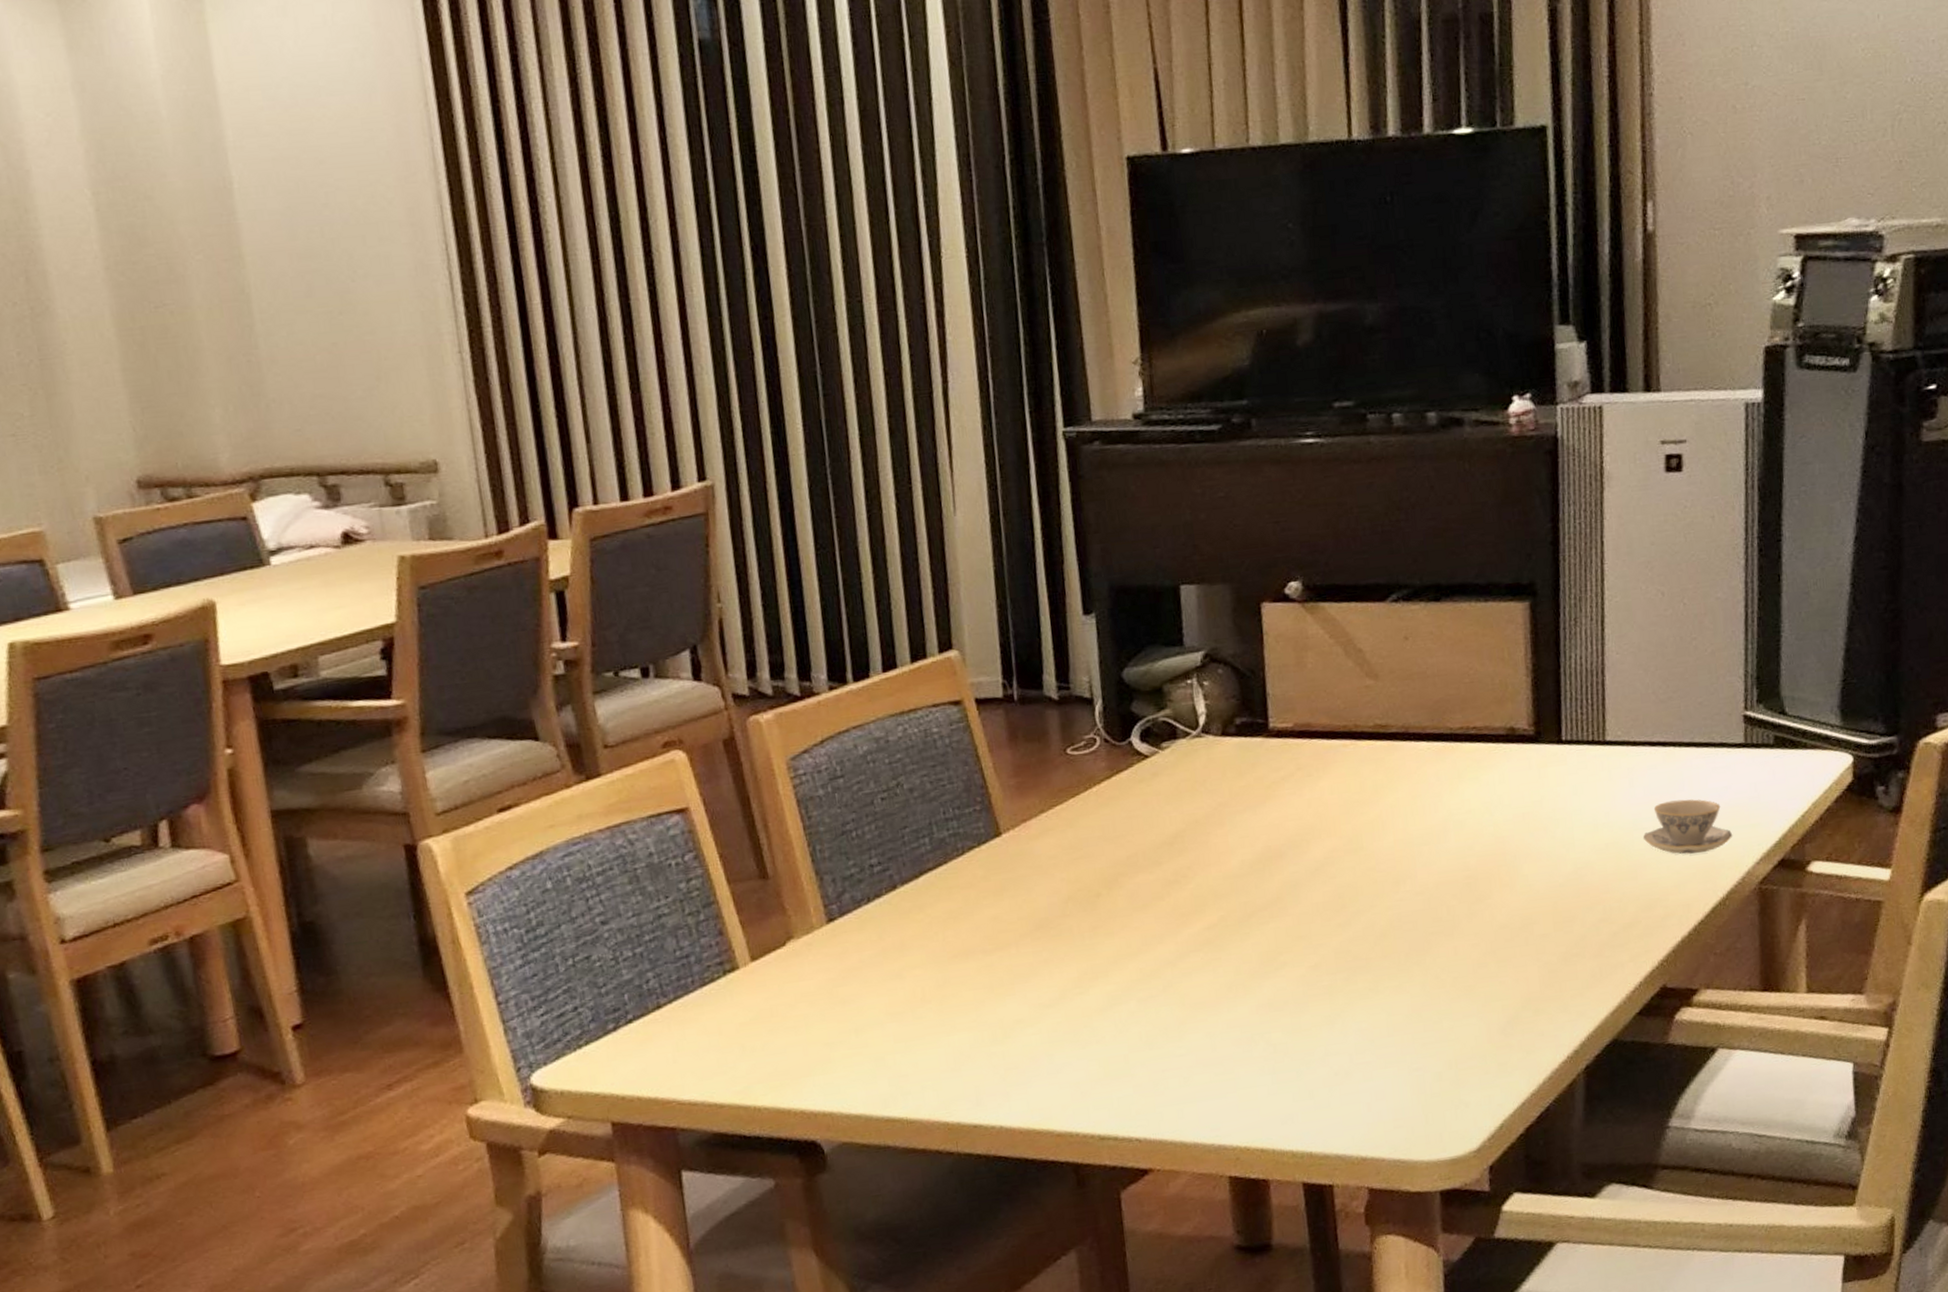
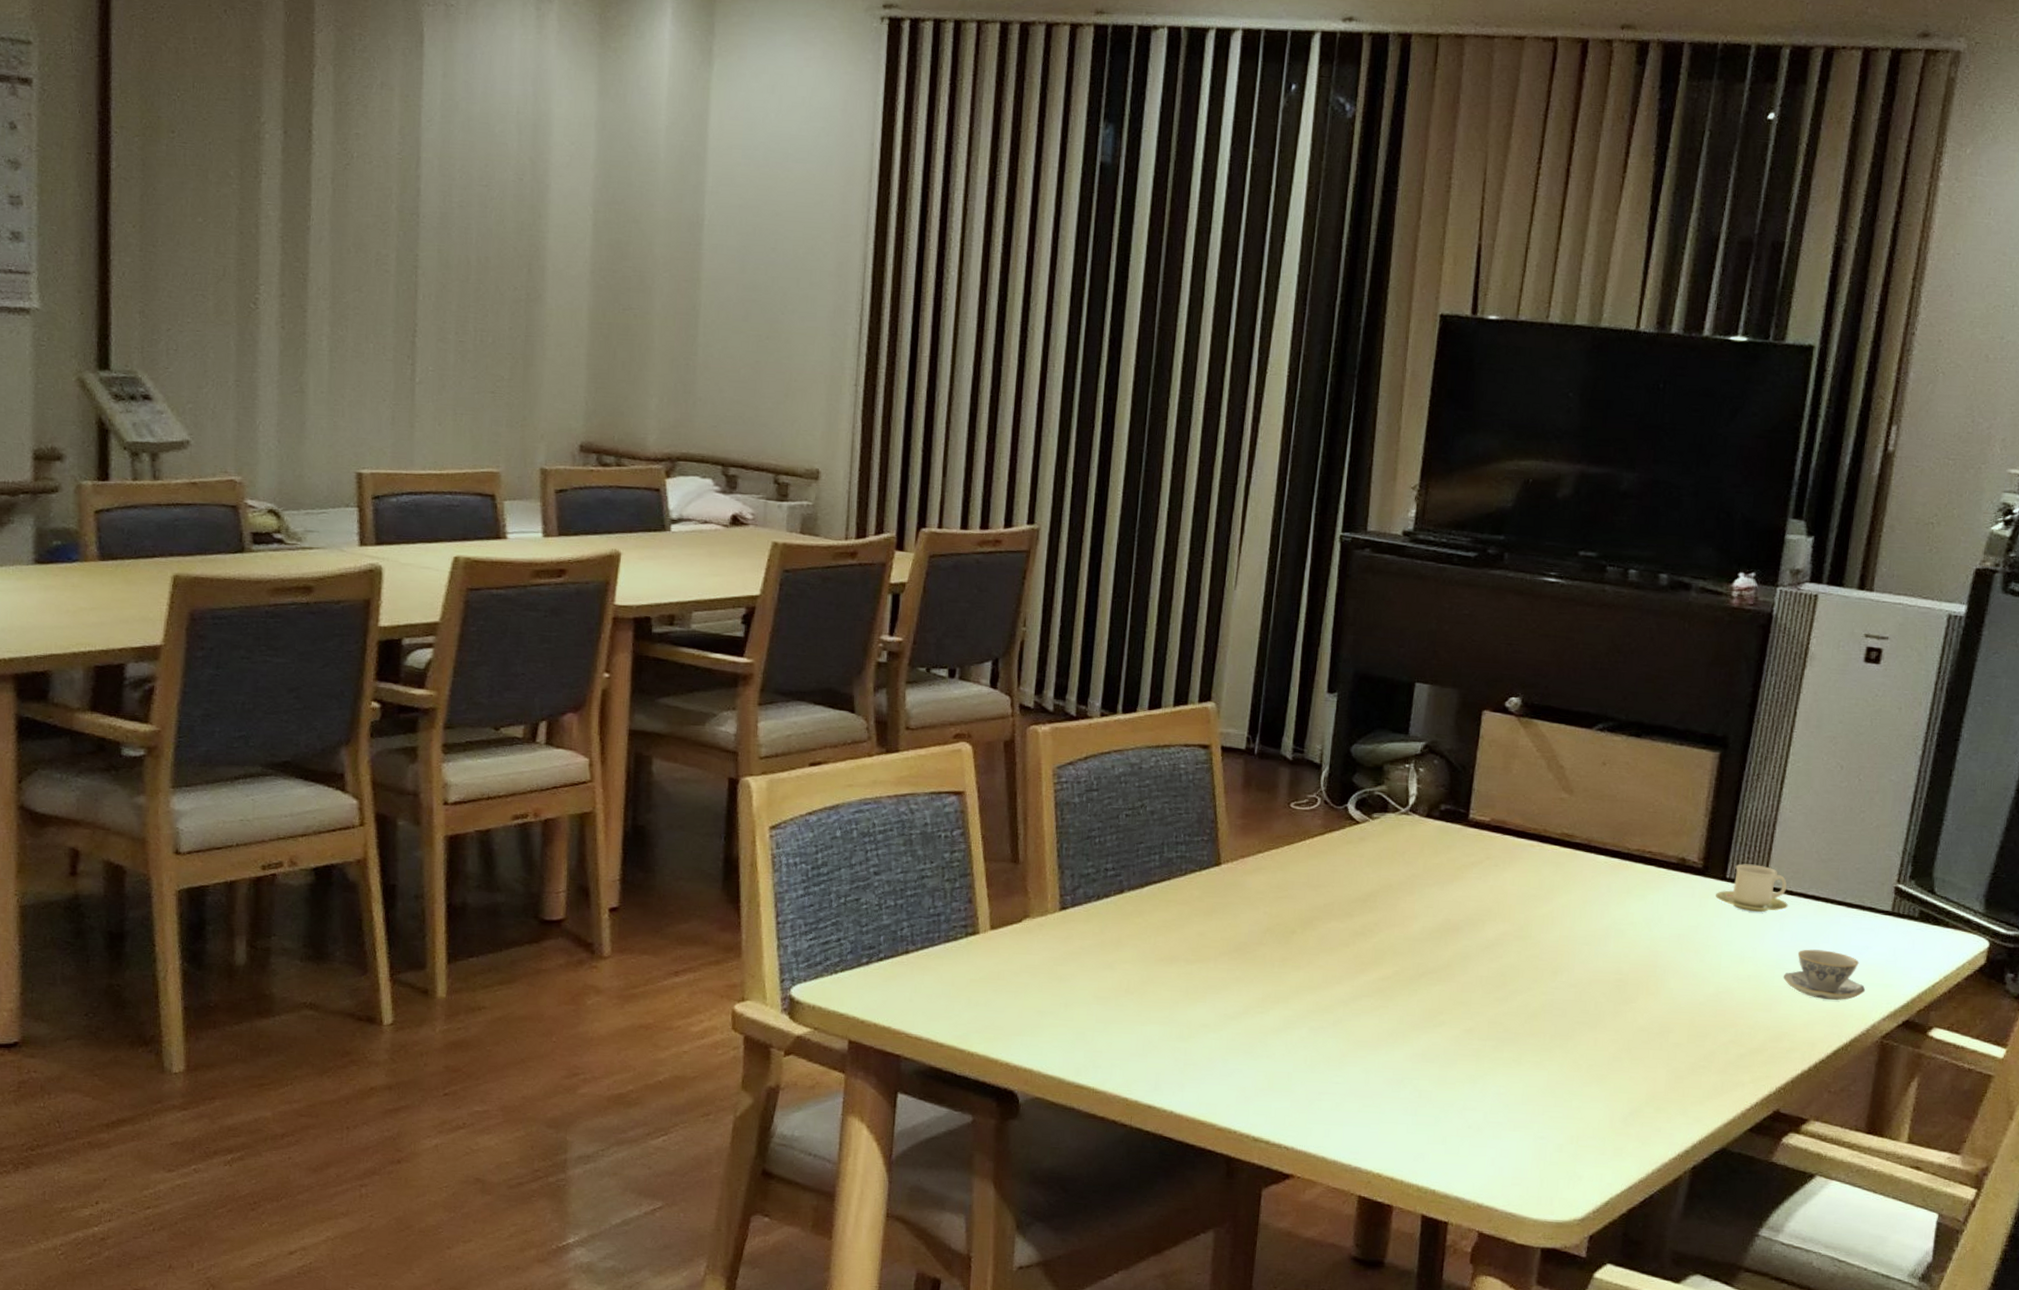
cup and saucer: none [1554,718,1634,773] -> present [1716,863,1788,912]

